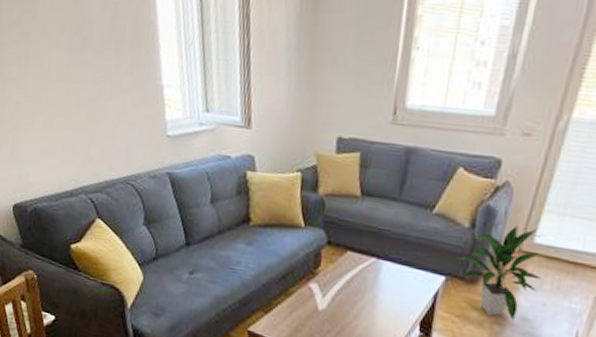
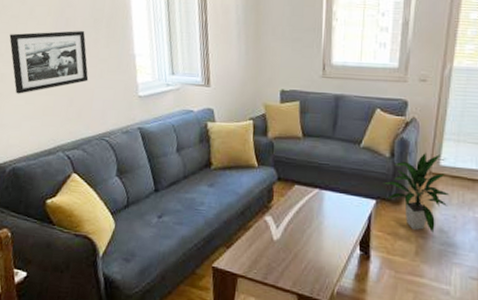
picture frame: none [21,53,111,127] -> present [9,31,89,94]

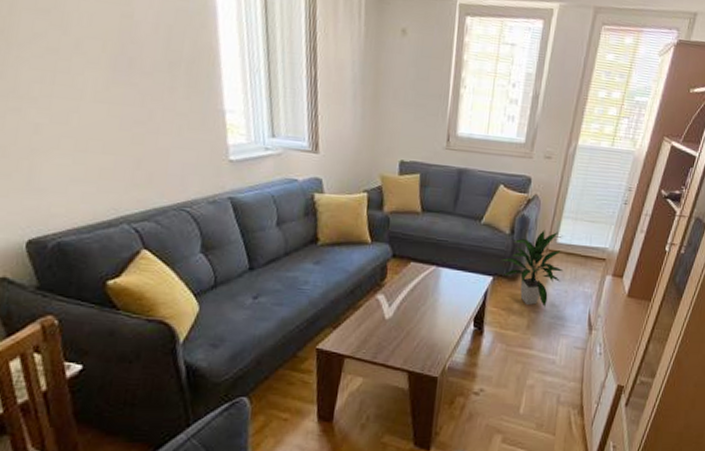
picture frame: present [9,31,89,94] -> none [45,71,162,151]

